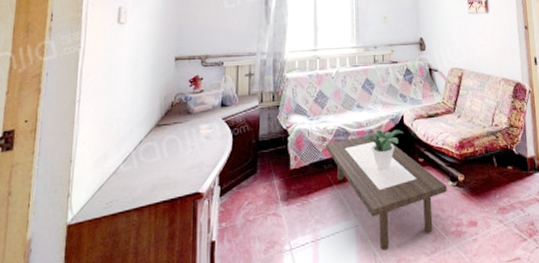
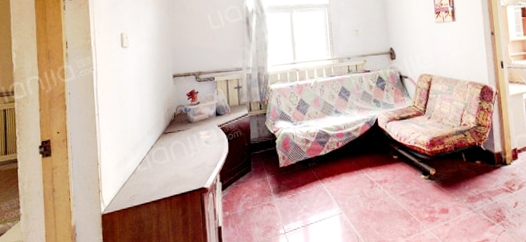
coffee table: present [326,134,447,251] -> none [309,135,420,234]
potted plant: present [363,129,403,171] -> none [342,131,378,167]

